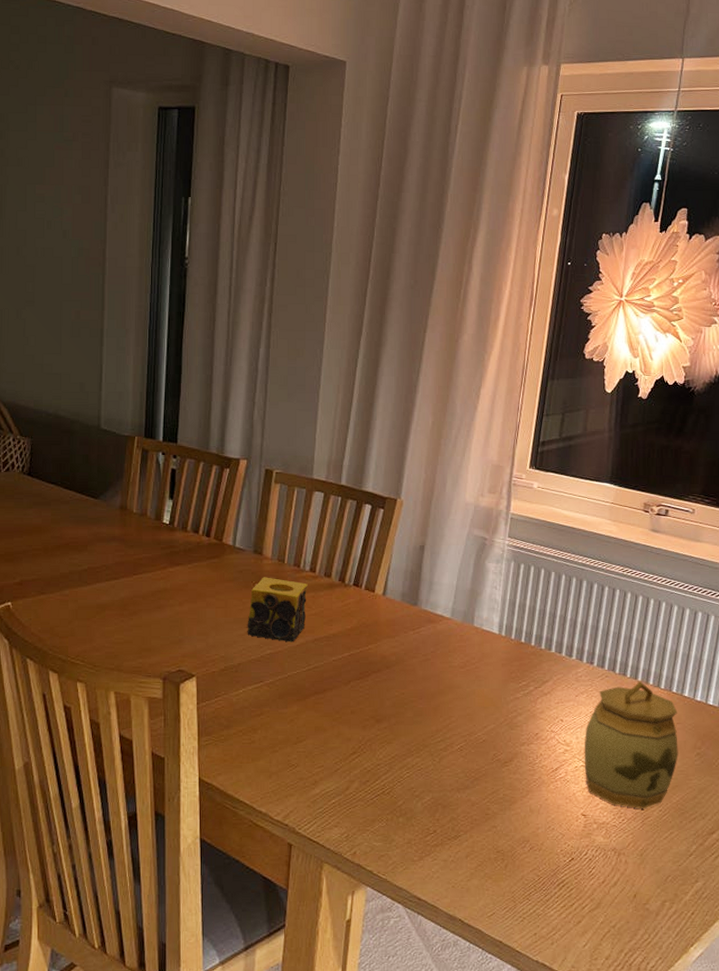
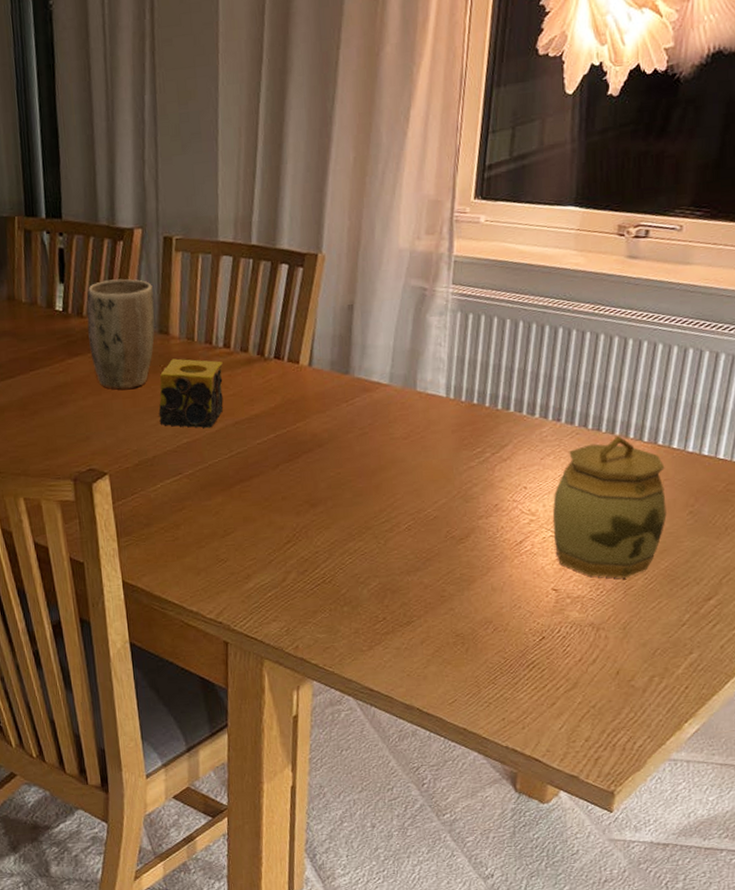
plant pot: none [190,501,252,600] -> present [86,278,155,389]

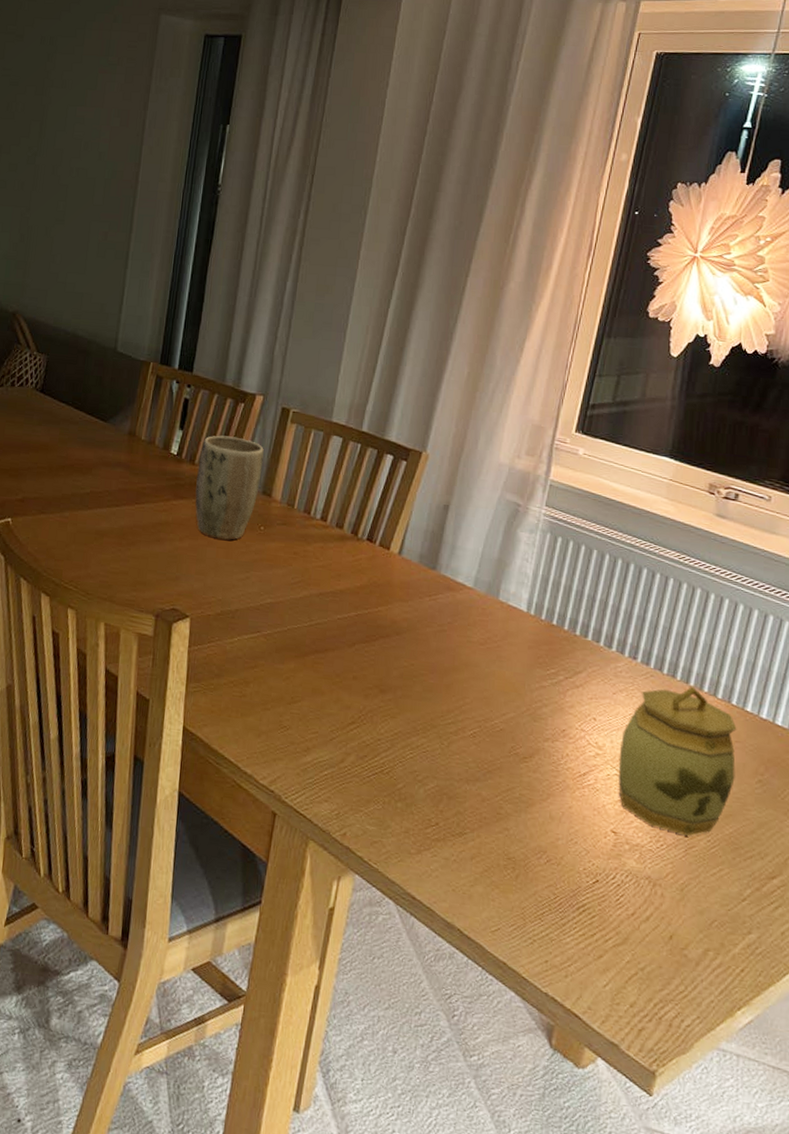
candle: present [158,358,223,429] -> none [247,520,317,594]

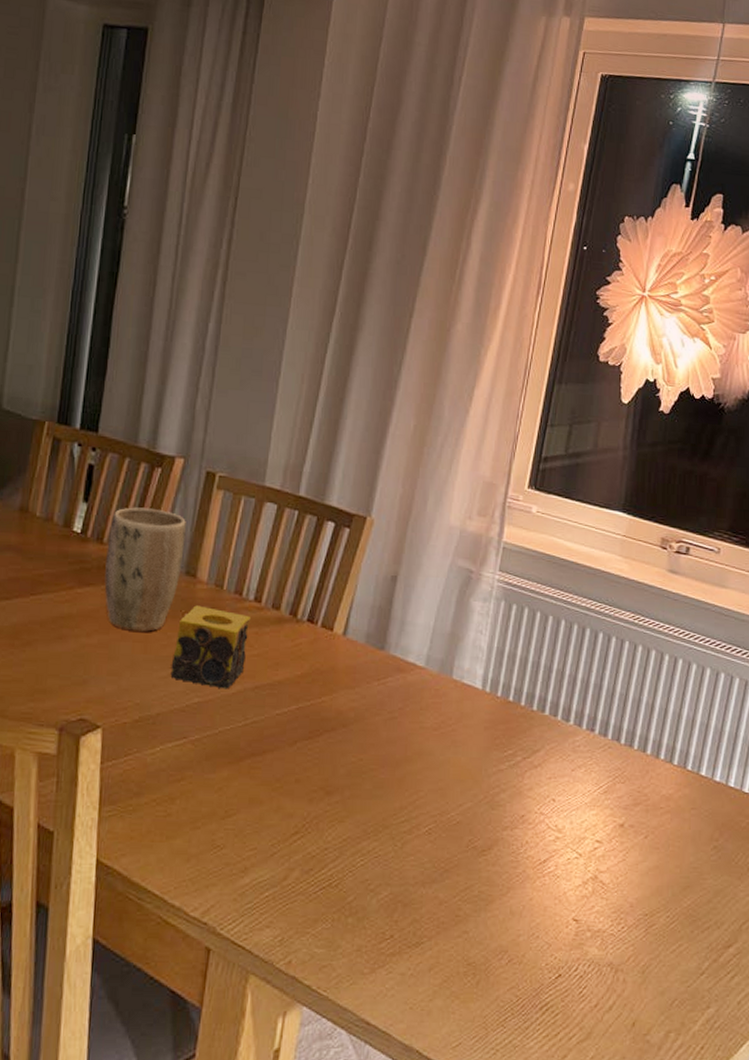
candle: none [247,520,317,594] -> present [170,605,251,689]
jar: present [618,687,737,836] -> none [578,755,693,913]

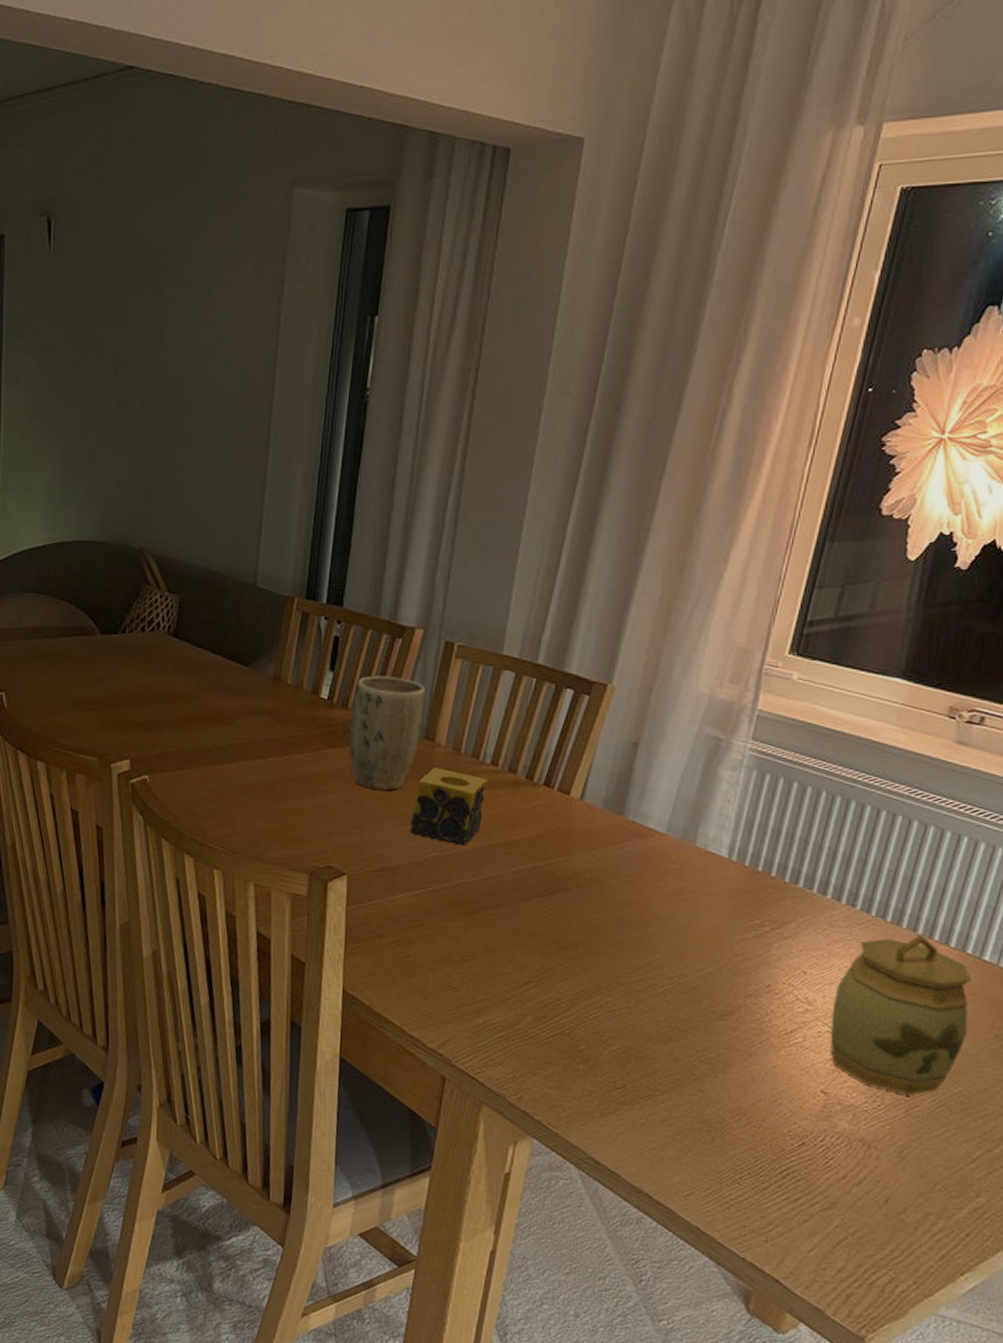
jar: none [578,755,693,913] -> present [830,935,972,1095]

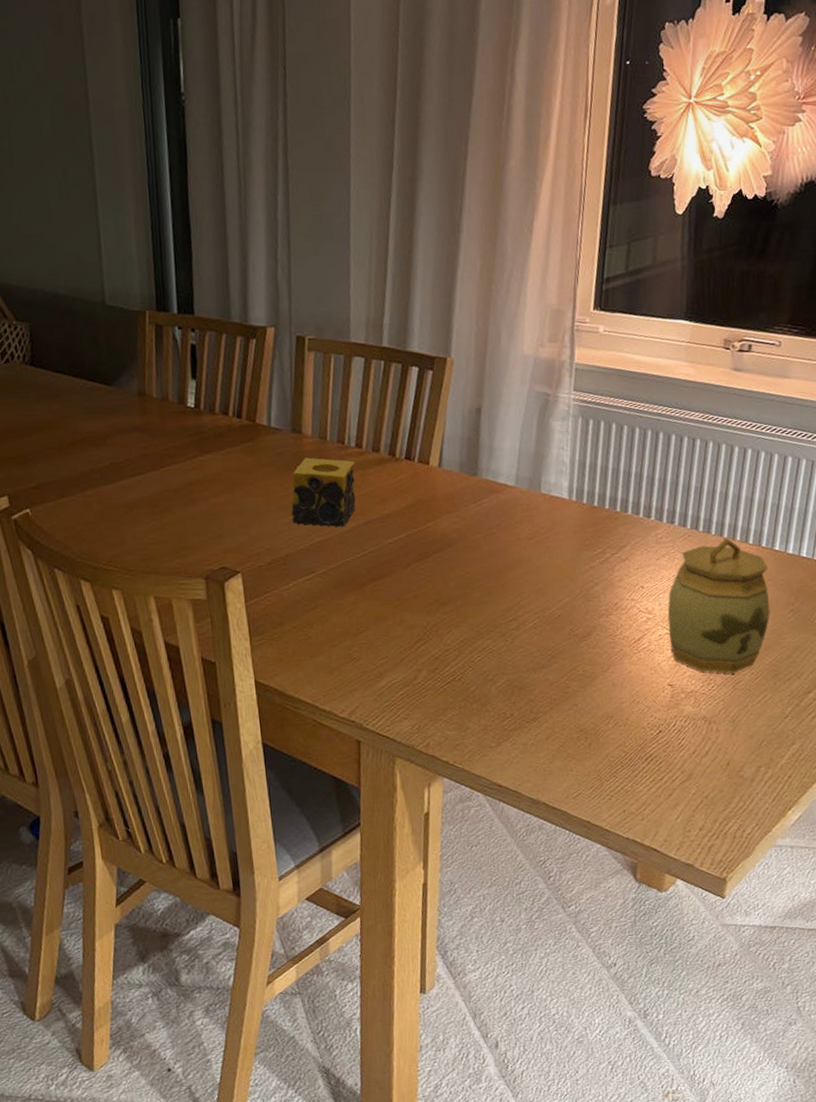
plant pot: present [349,675,426,790] -> none [219,376,288,487]

